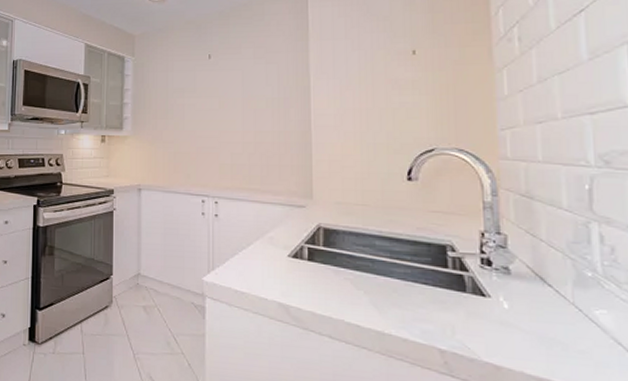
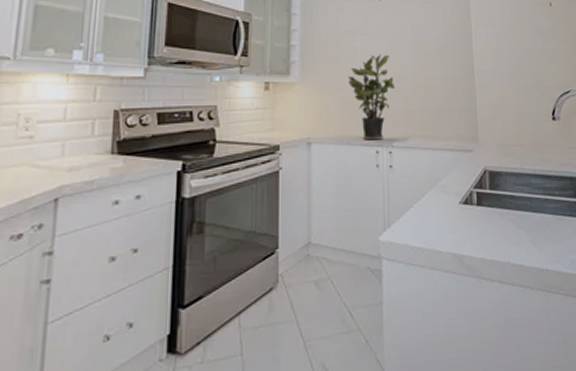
potted plant: none [176,110,223,191] -> present [348,54,396,141]

